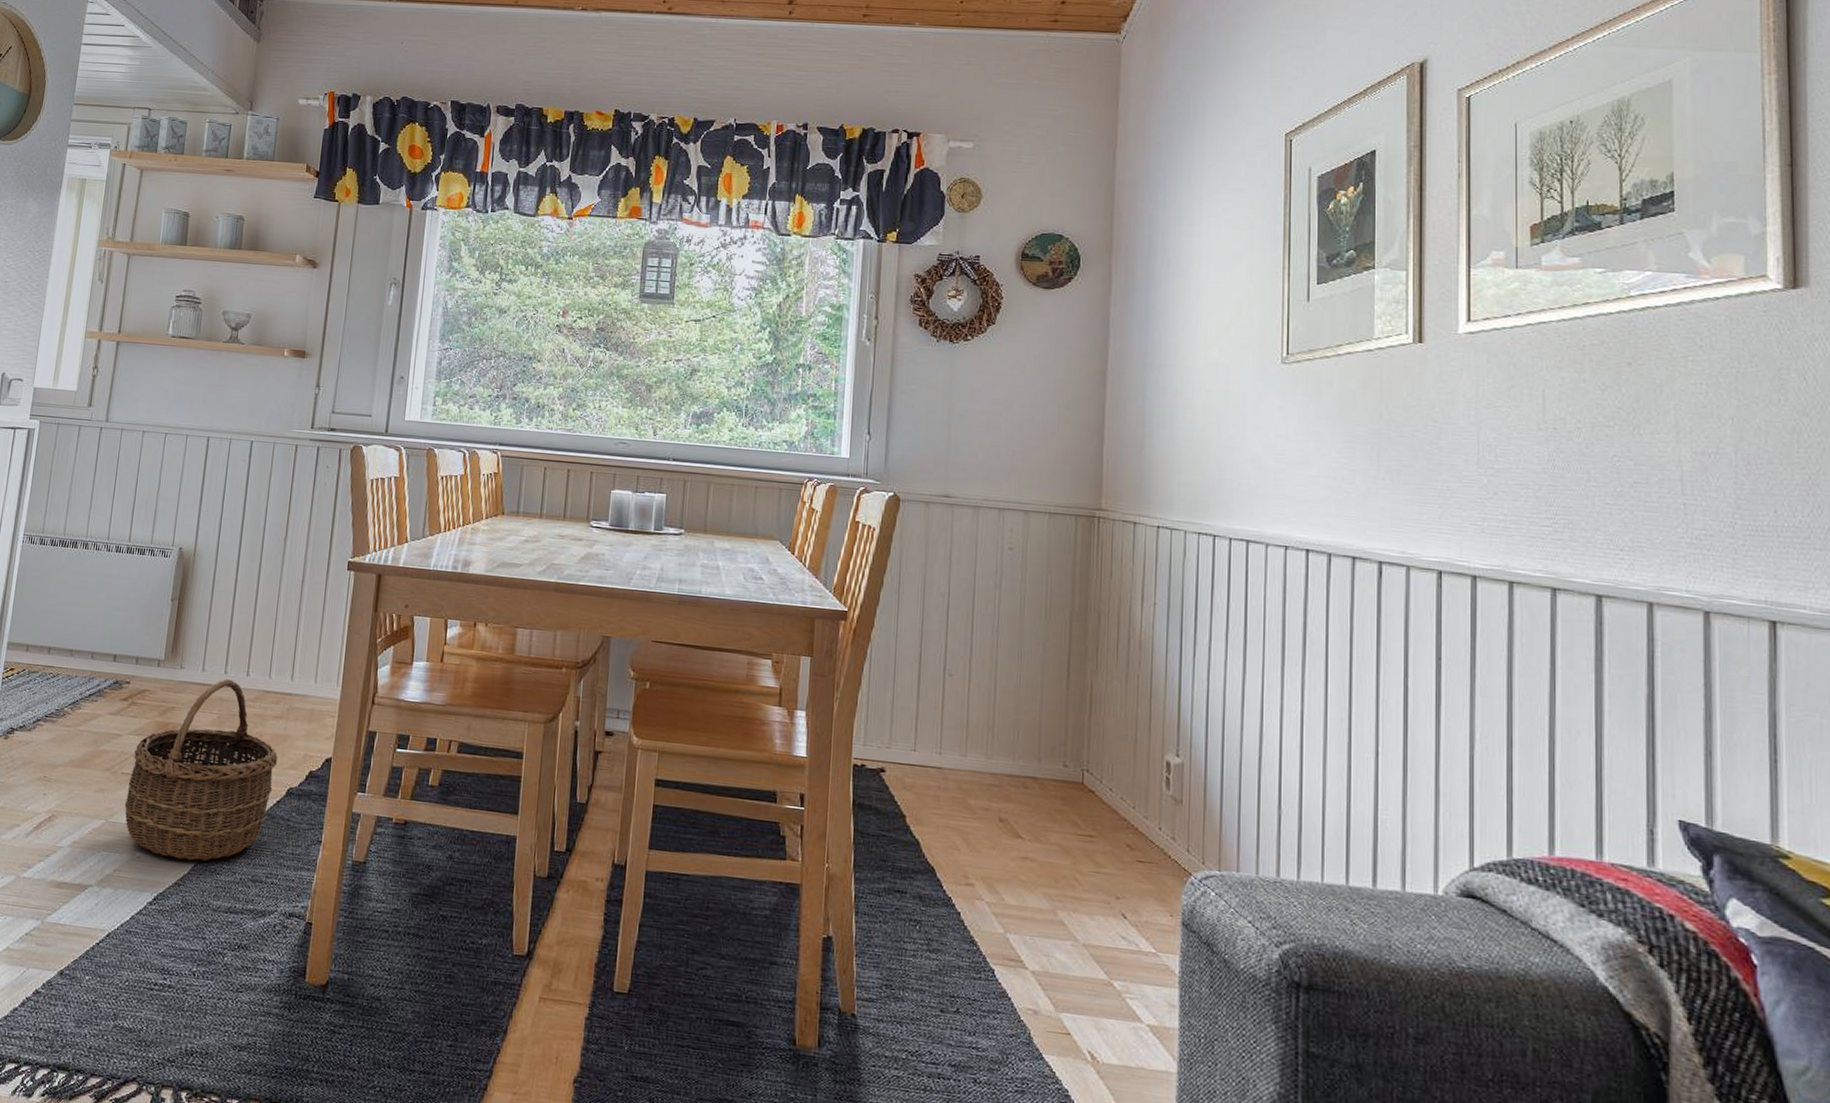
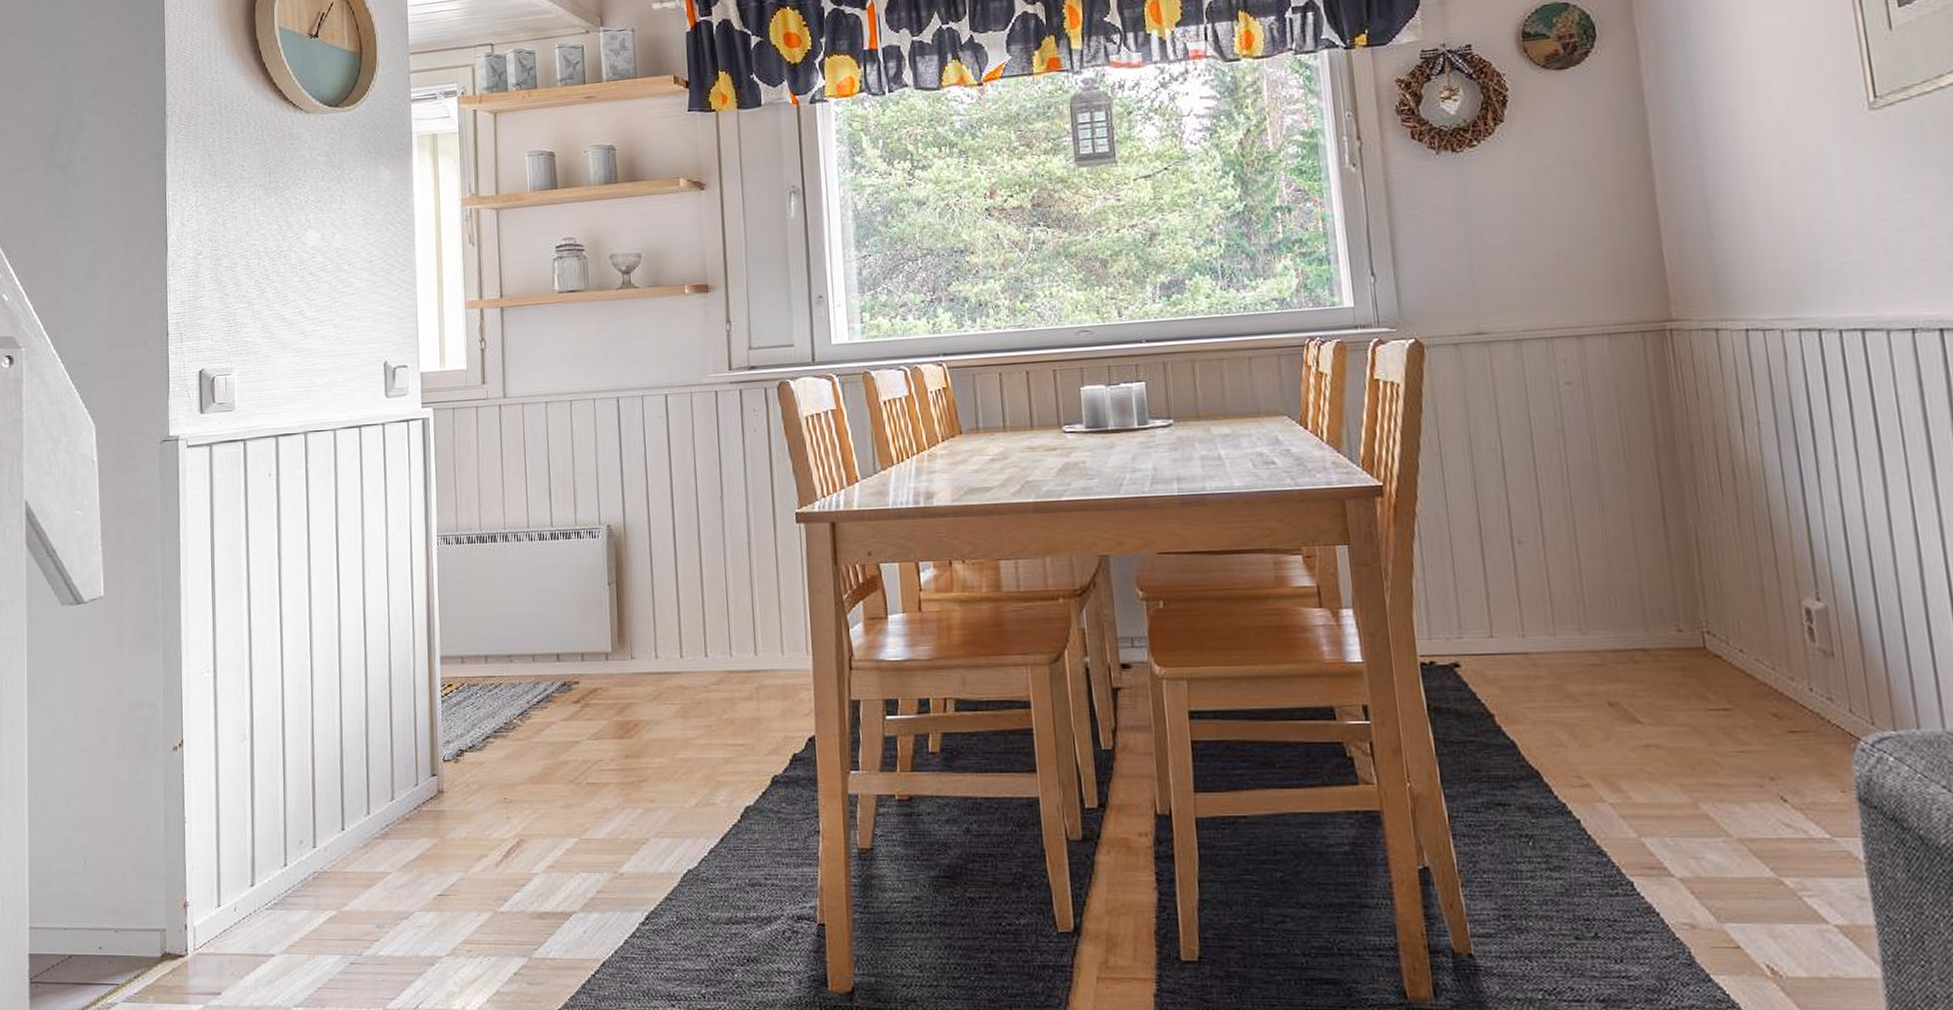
wicker basket: present [124,679,278,861] -> none [596,664,756,871]

